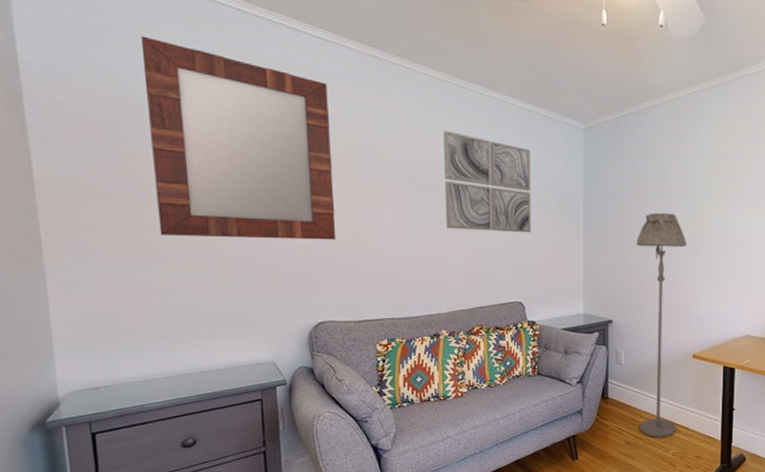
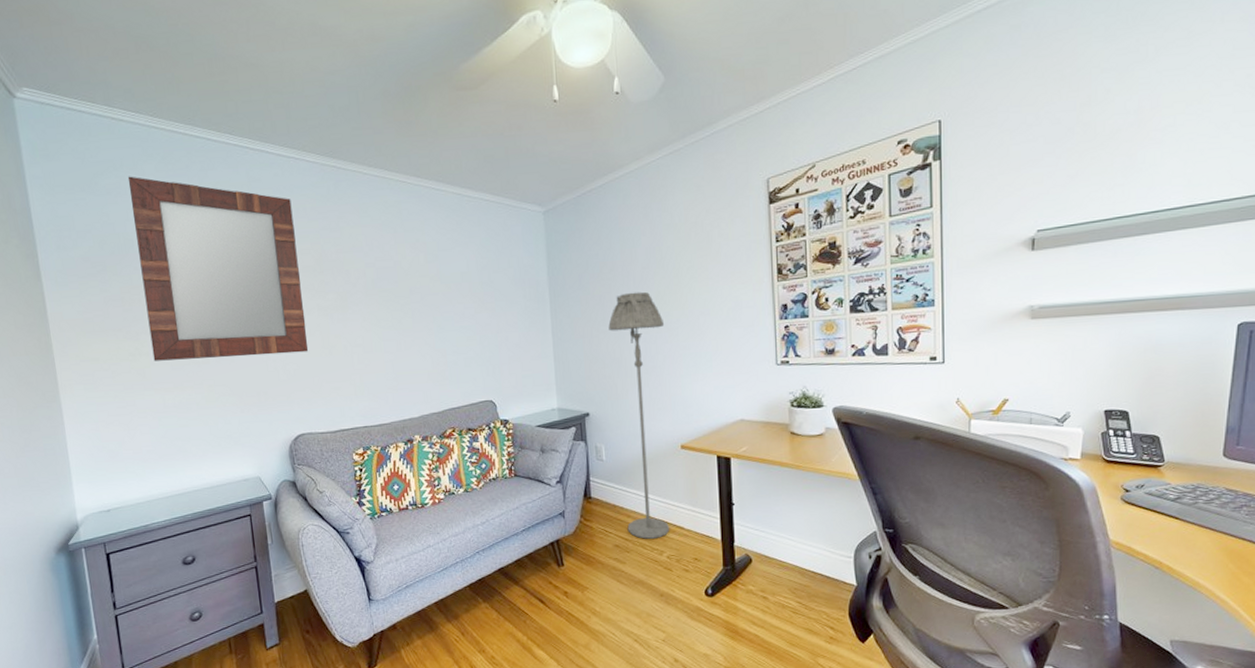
wall art: present [443,130,531,233] -> none [402,231,497,331]

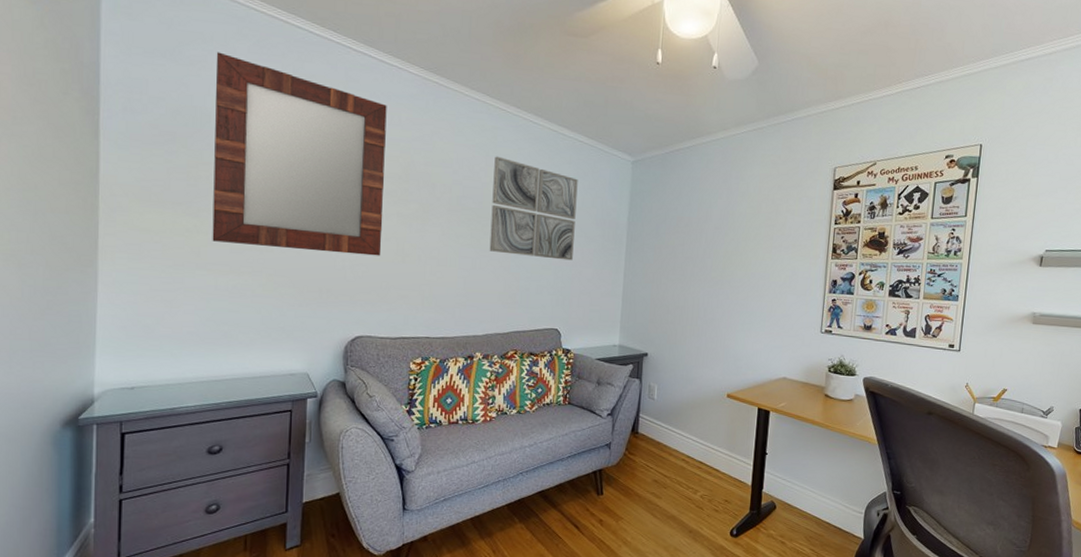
wall art: none [402,231,497,331] -> present [489,156,578,261]
floor lamp: present [608,291,670,539] -> none [667,248,728,478]

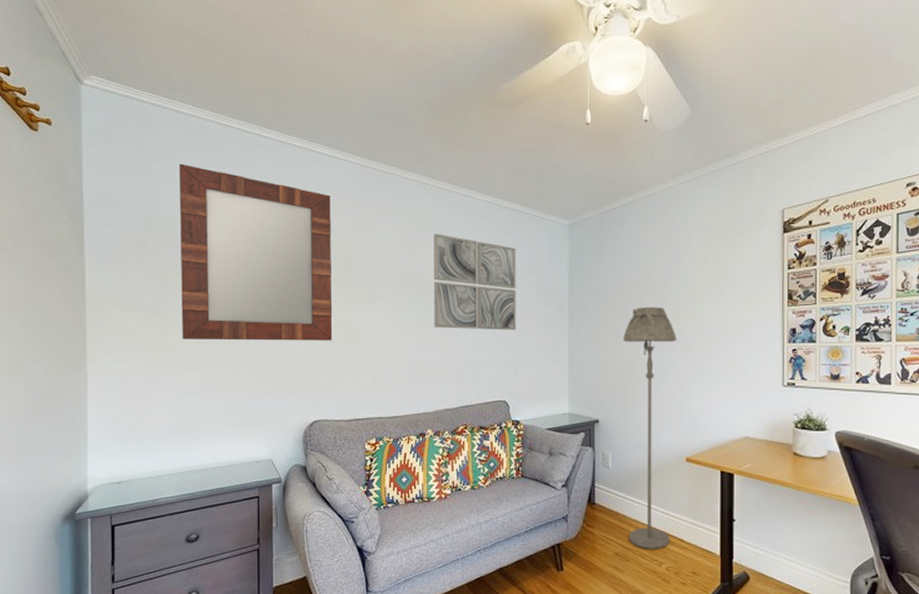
floor lamp: none [667,248,728,478] -> present [623,306,677,549]

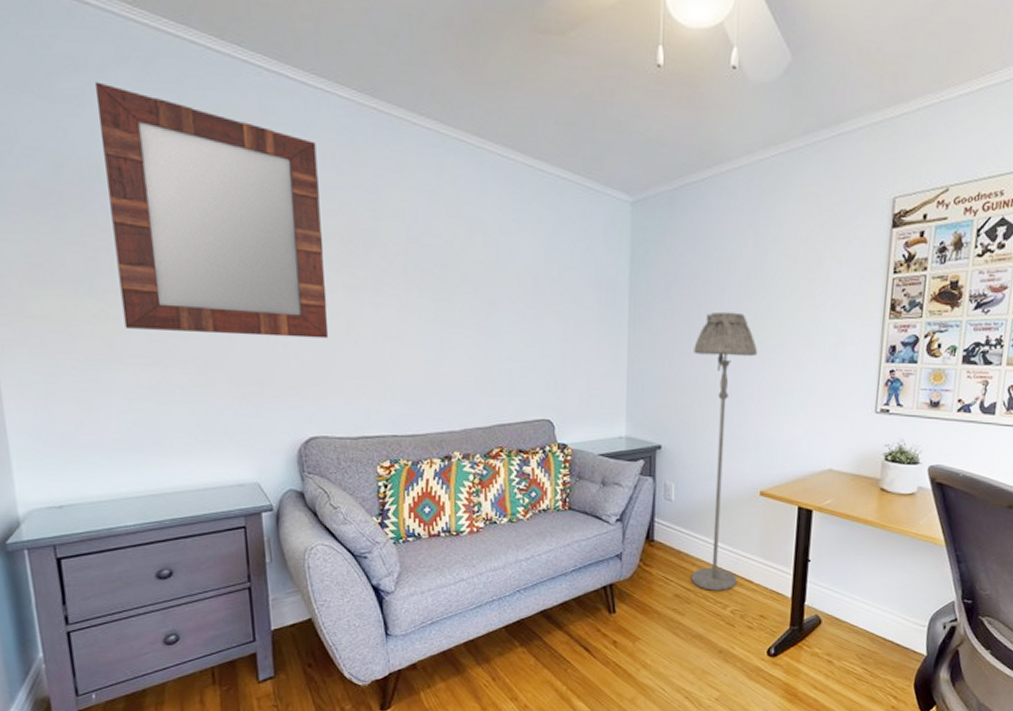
wall art: present [434,233,516,330] -> none [457,203,564,335]

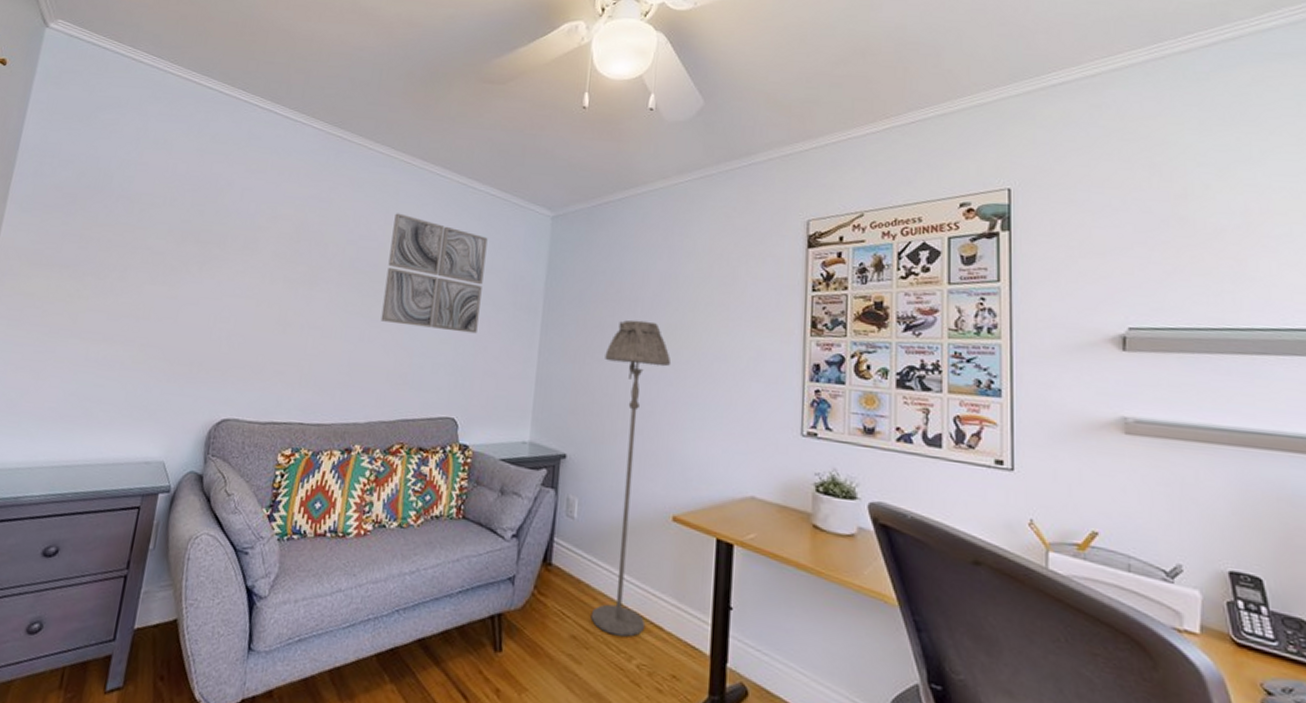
home mirror: present [94,81,329,339] -> none [91,115,287,326]
wall art: none [457,203,564,335] -> present [380,213,488,334]

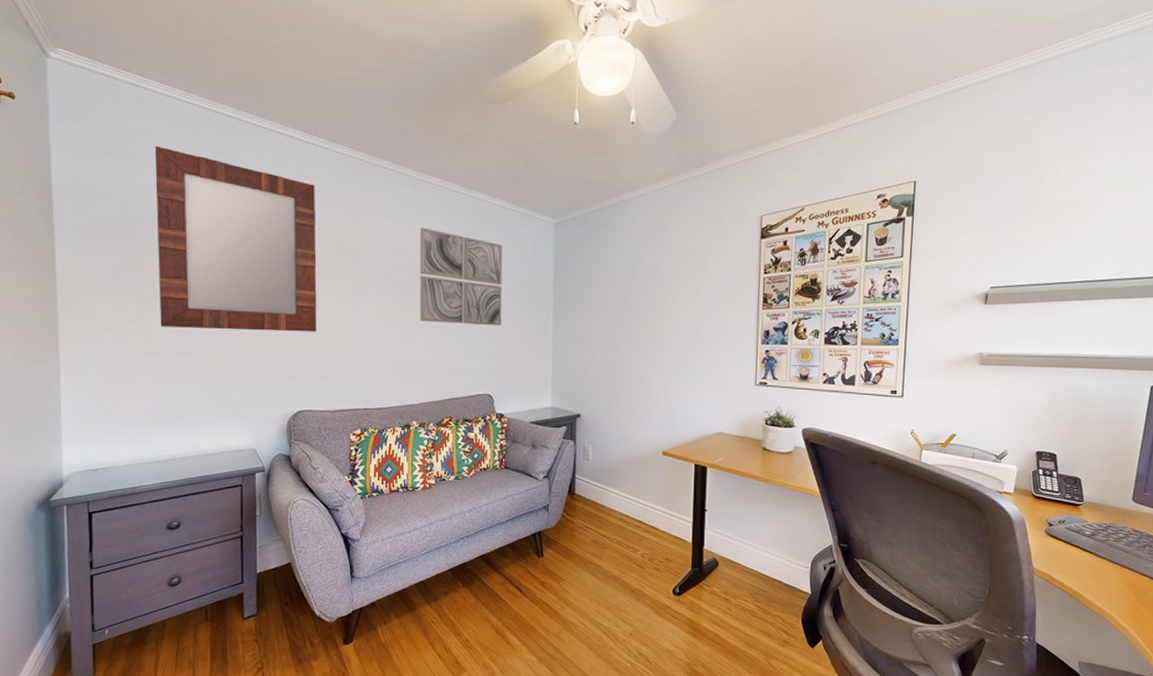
home mirror: none [91,115,287,326] -> present [154,145,317,332]
floor lamp: present [590,319,672,637] -> none [606,306,658,537]

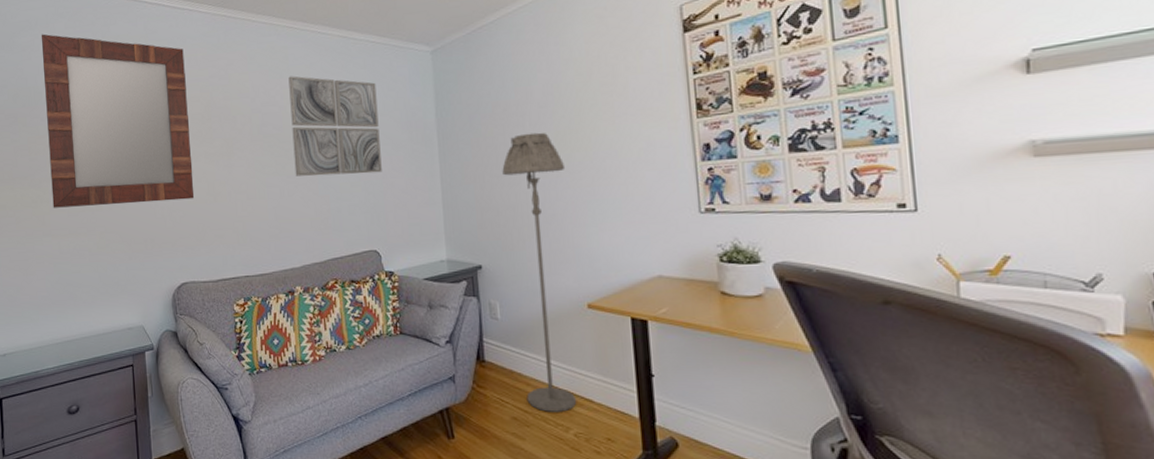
floor lamp: none [606,306,658,537] -> present [502,132,577,412]

